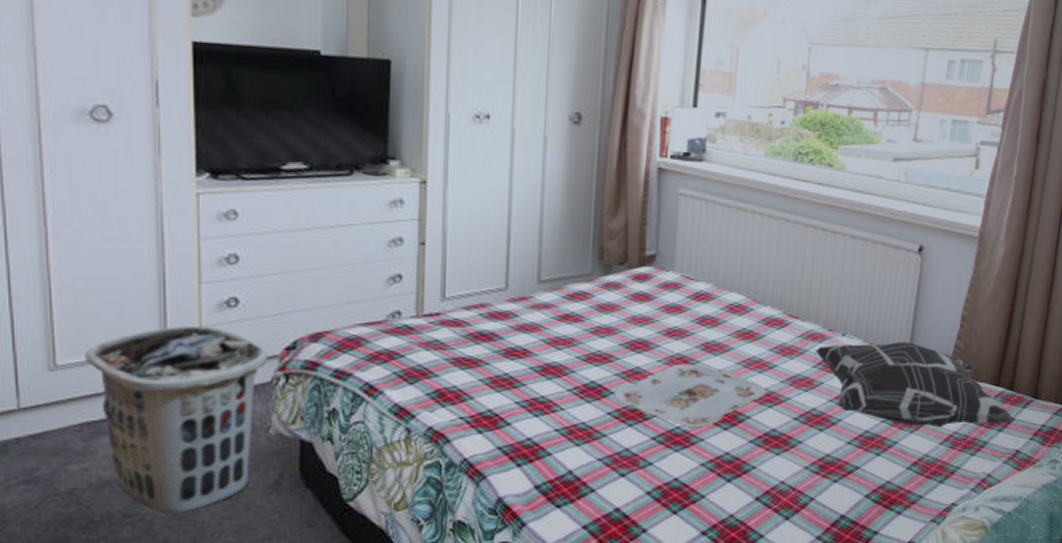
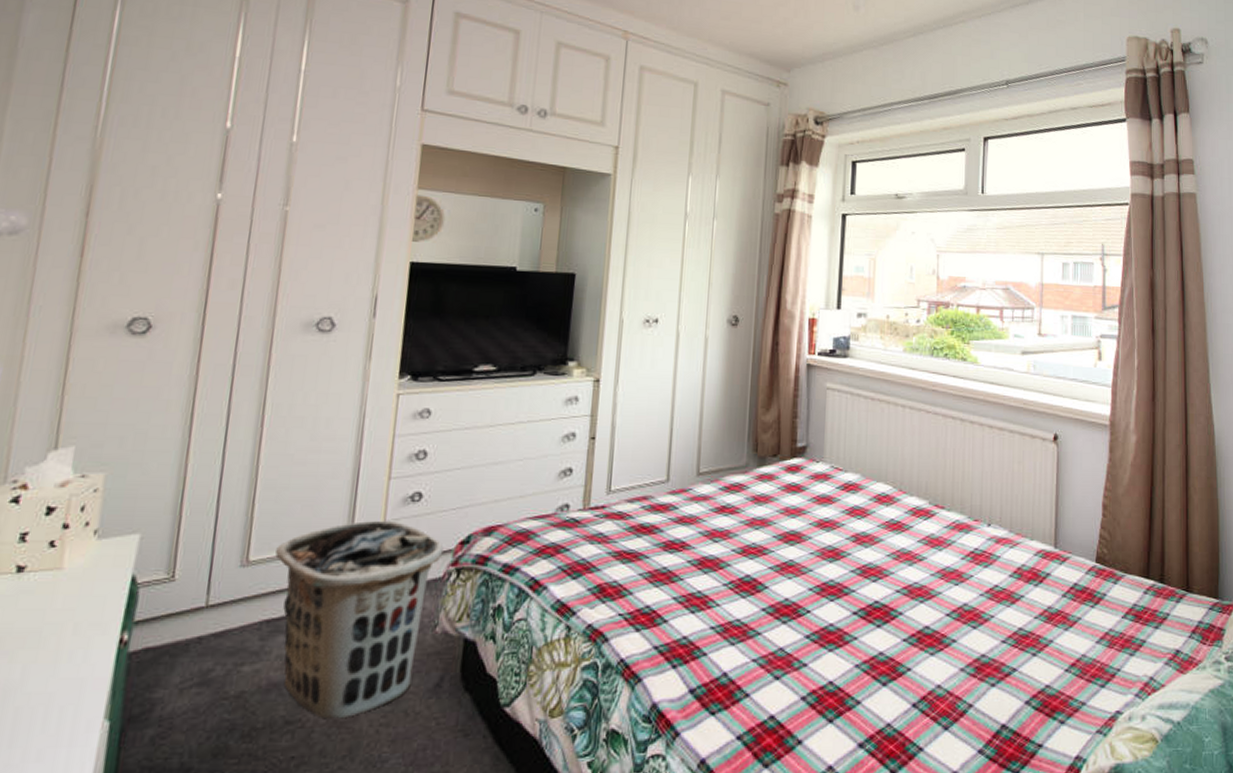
serving tray: present [615,363,767,427] -> none [769,556,917,624]
decorative pillow: present [815,341,1016,427] -> none [962,531,1171,624]

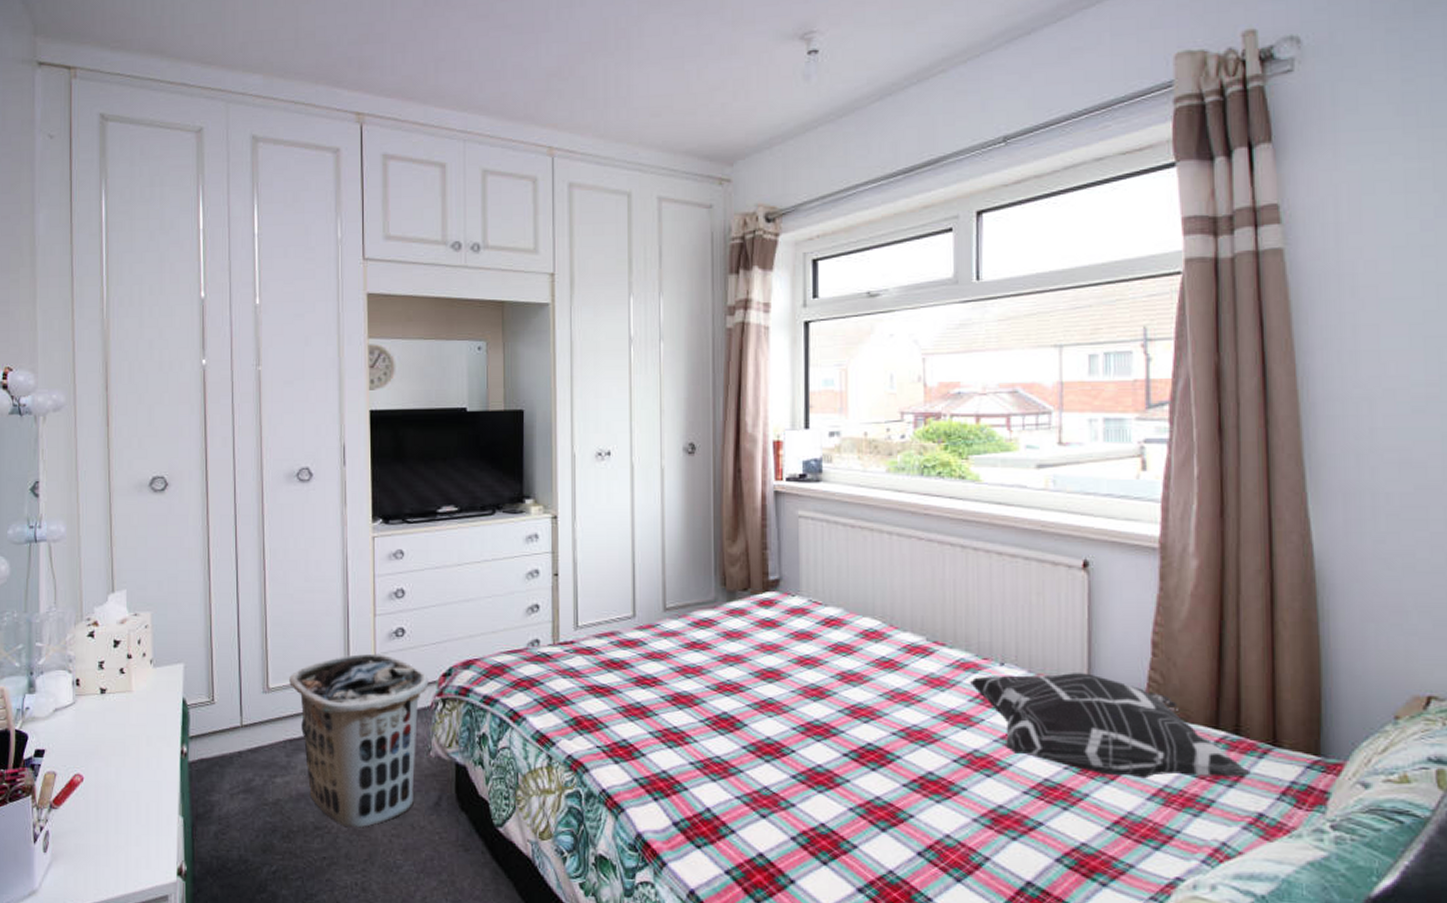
decorative pillow: none [962,531,1171,624] -> present [969,671,1251,779]

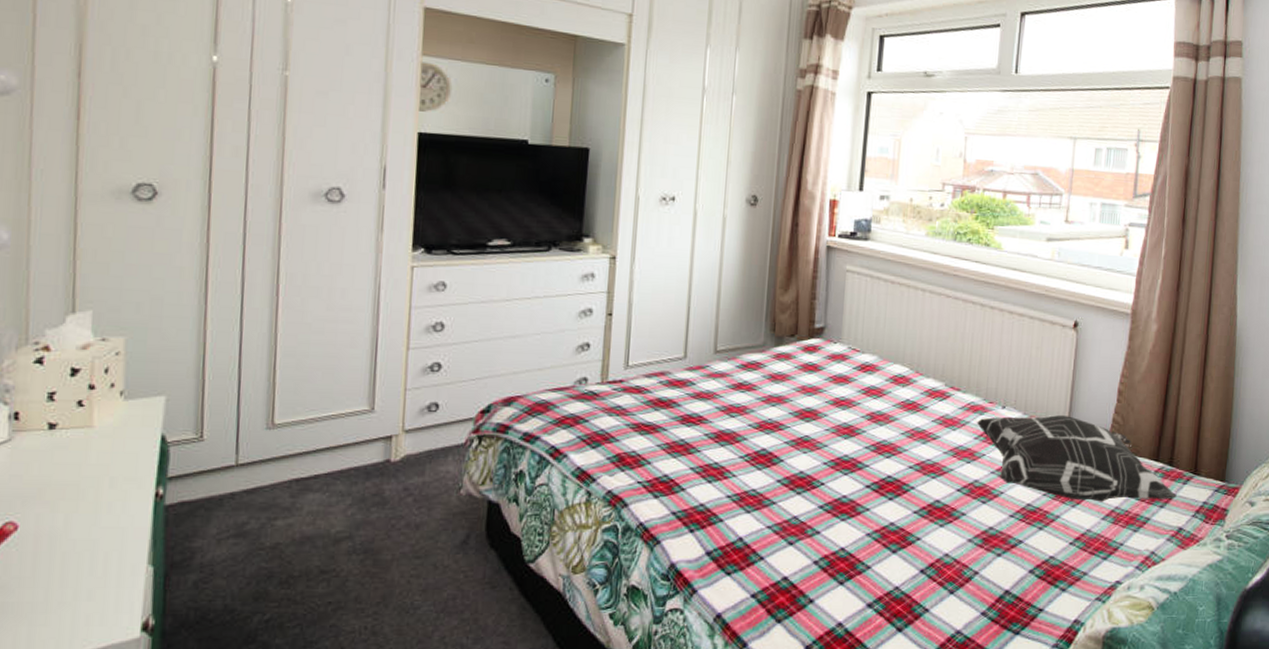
clothes hamper: present [289,653,429,828] -> none [300,388,465,570]

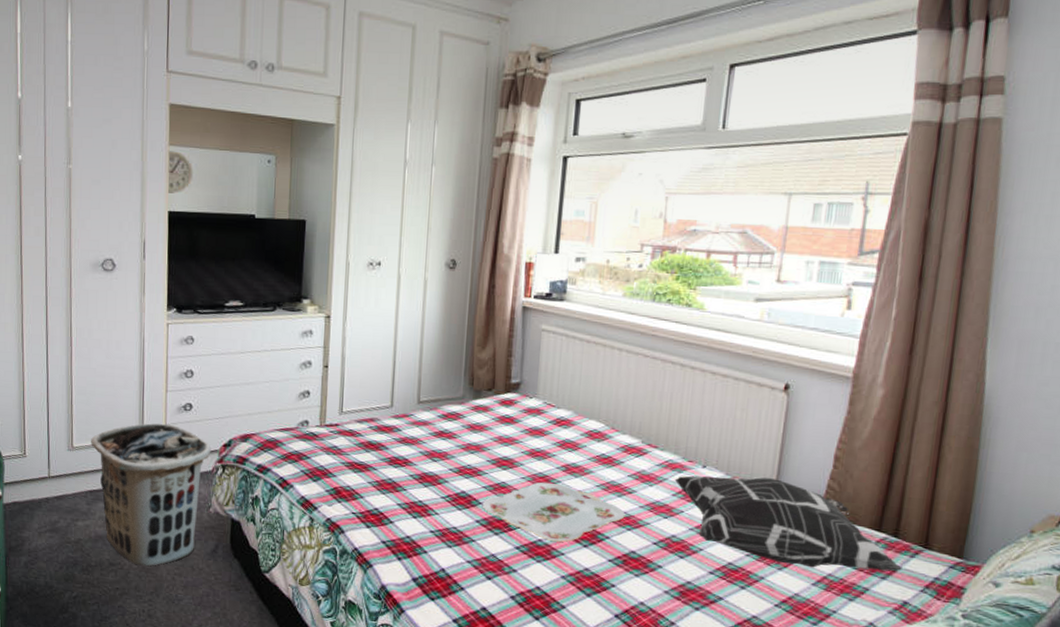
clothes hamper: none [300,388,465,570] -> present [91,423,211,566]
serving tray: none [785,432,930,496] -> present [483,482,626,542]

